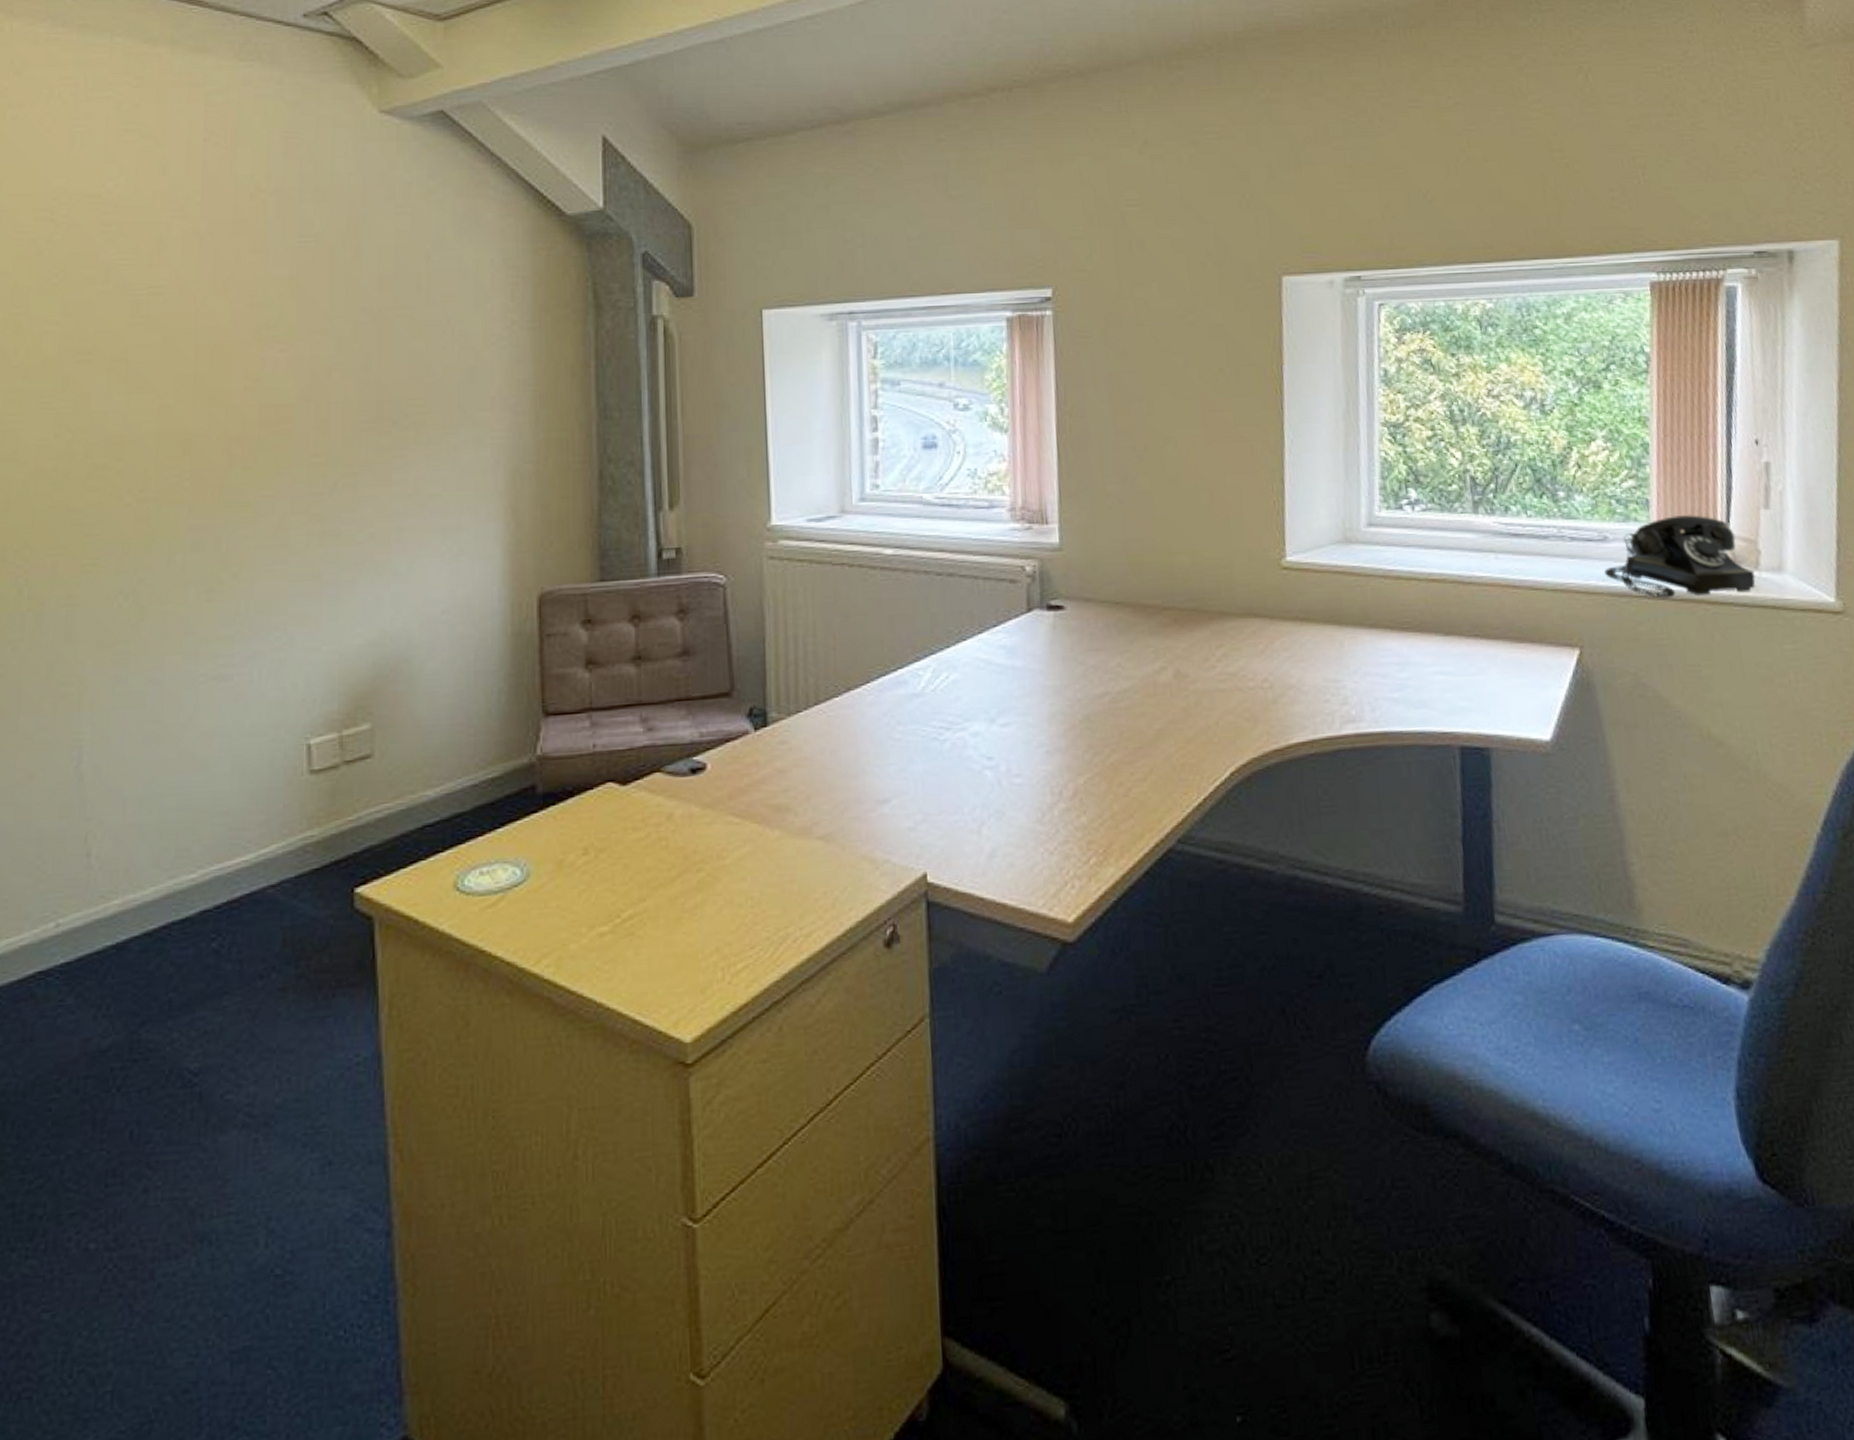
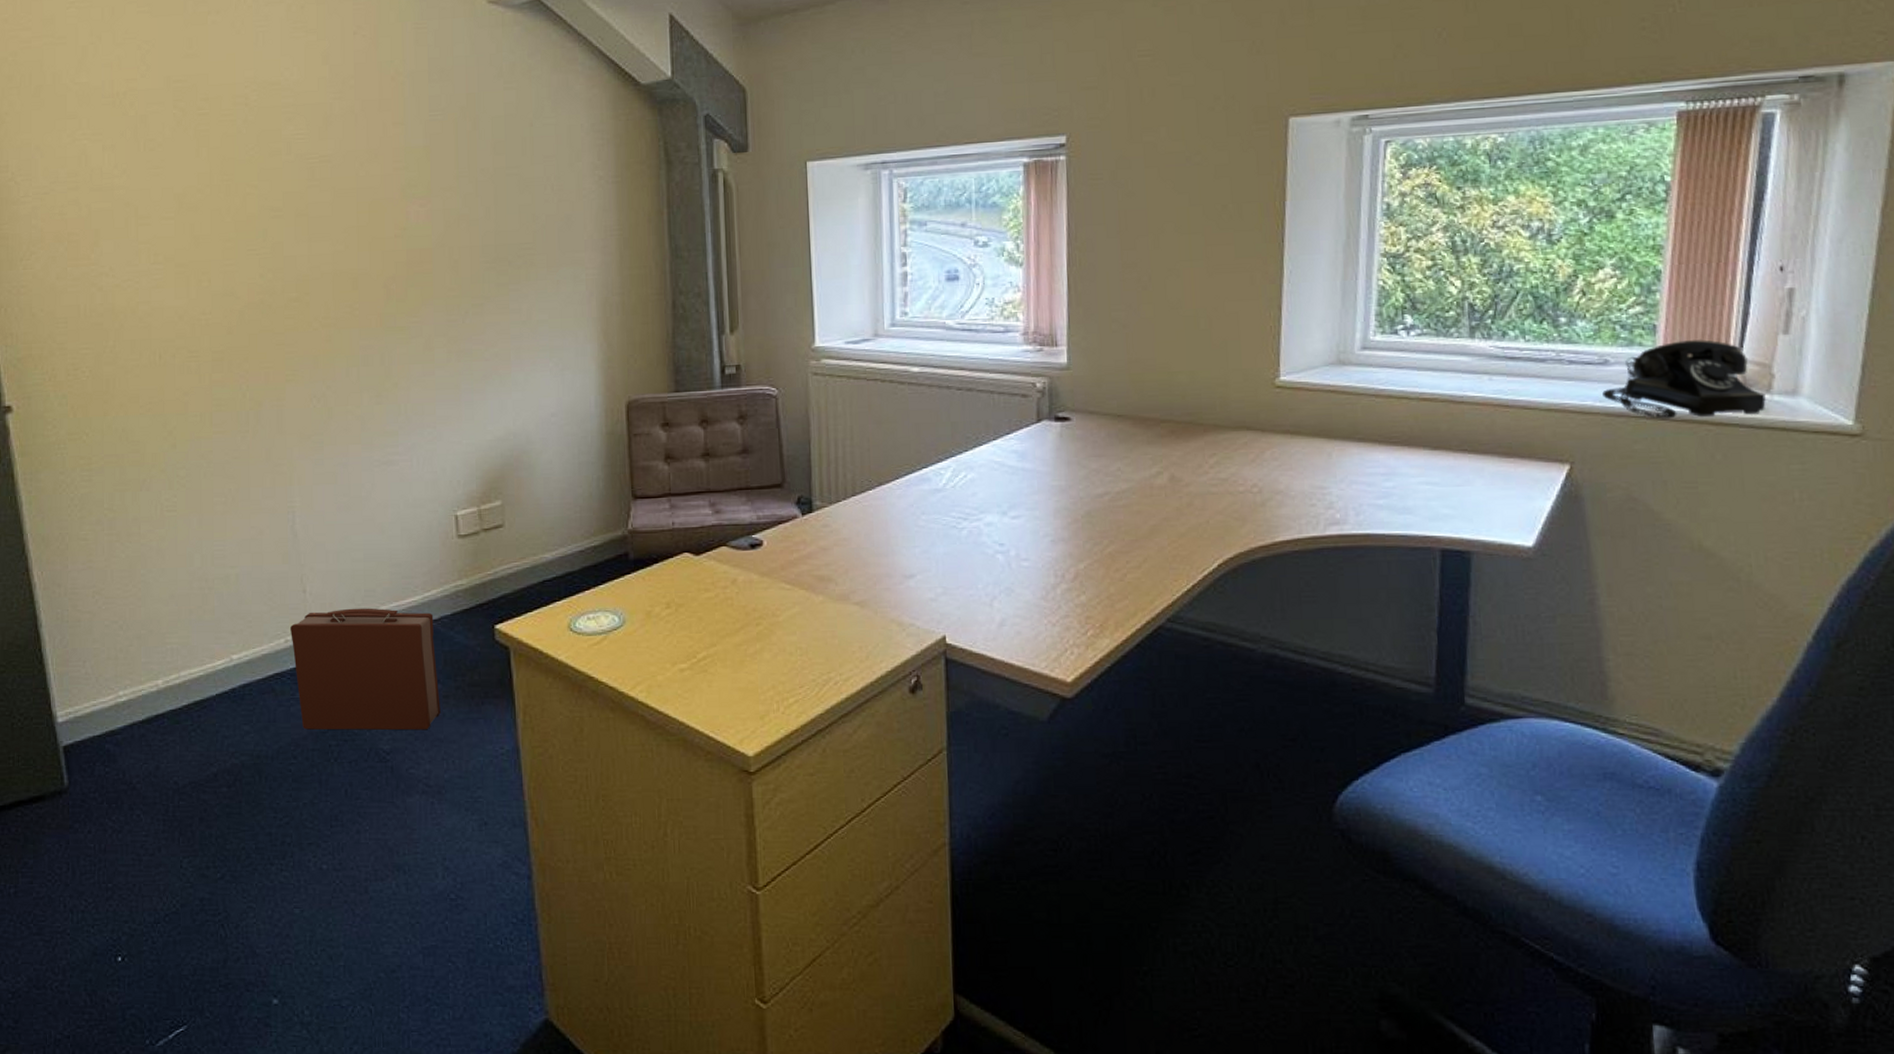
briefcase: none [64,873,274,1049] -> present [290,608,441,730]

